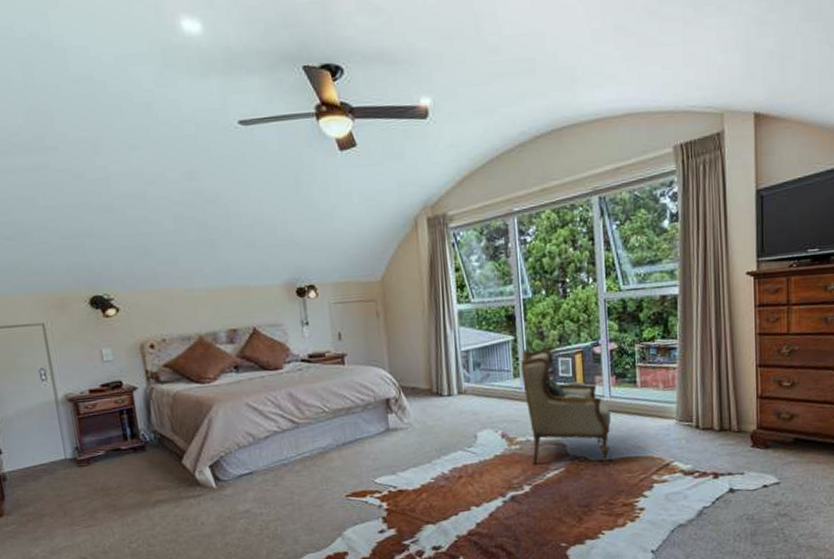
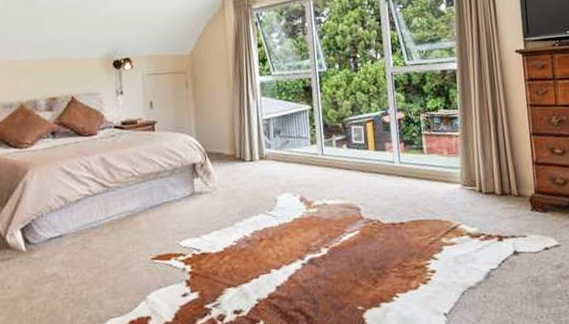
armchair: present [520,348,611,465] -> none [317,117,401,228]

